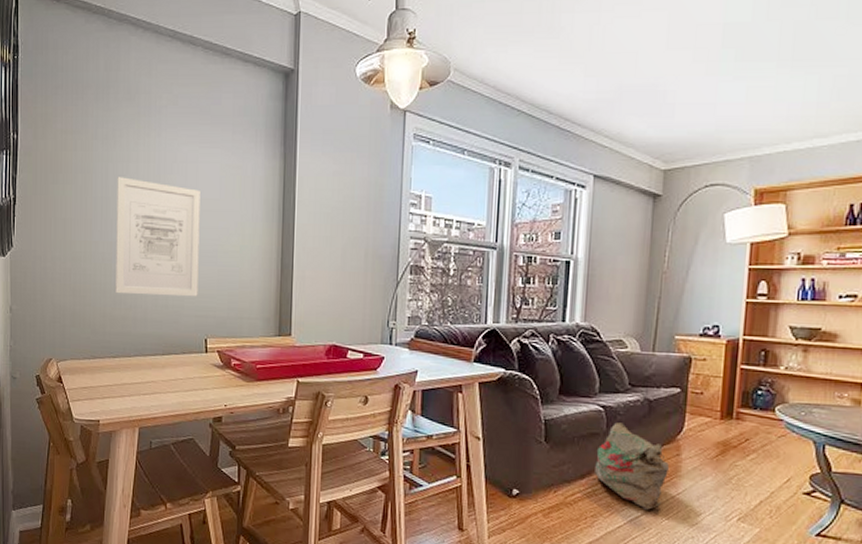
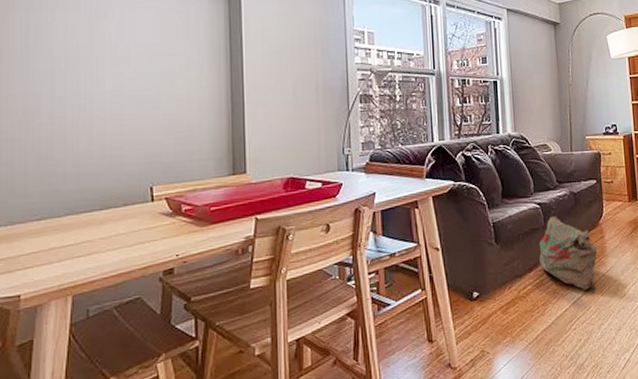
wall art: present [115,177,200,297] -> none [40,25,140,149]

